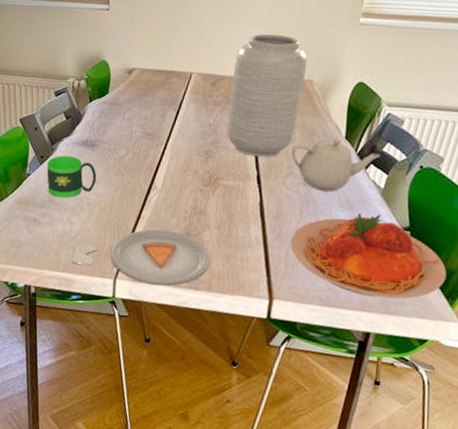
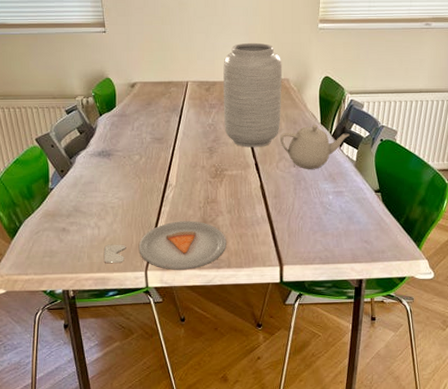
mug: present [46,155,97,198] -> none [67,167,116,206]
plate: present [290,213,447,299] -> none [290,182,412,250]

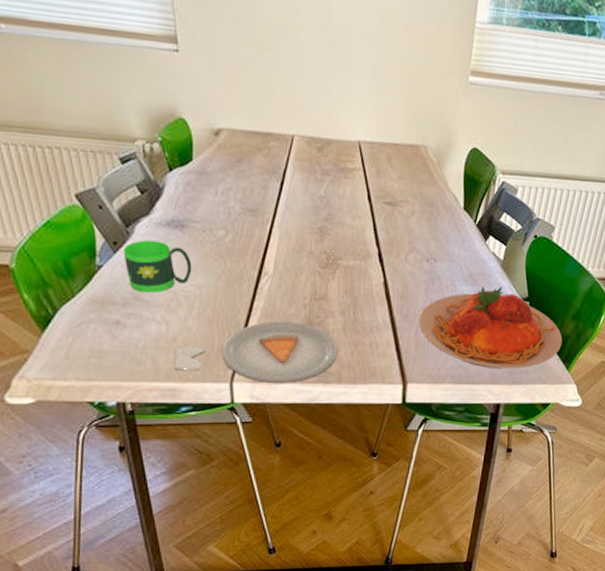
mug: none [67,167,116,206] -> present [123,240,192,293]
vase: present [223,42,283,148] -> none [340,90,420,233]
teapot: present [279,124,350,169] -> none [411,208,498,266]
plate: none [290,182,412,250] -> present [419,287,563,369]

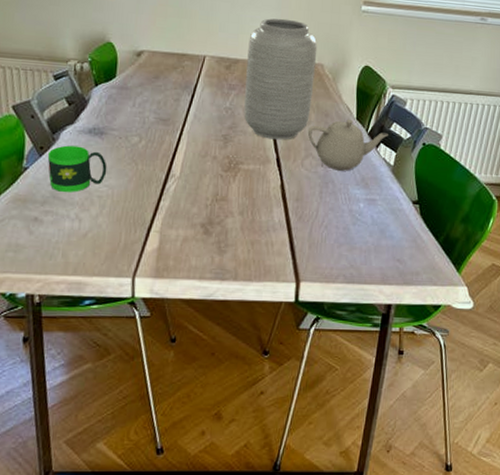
dinner plate: present [174,321,337,383] -> none [82,219,235,279]
vase: none [340,90,420,233] -> present [244,18,318,140]
teapot: none [411,208,498,266] -> present [307,119,388,171]
plate: present [419,287,563,369] -> none [313,190,452,270]

